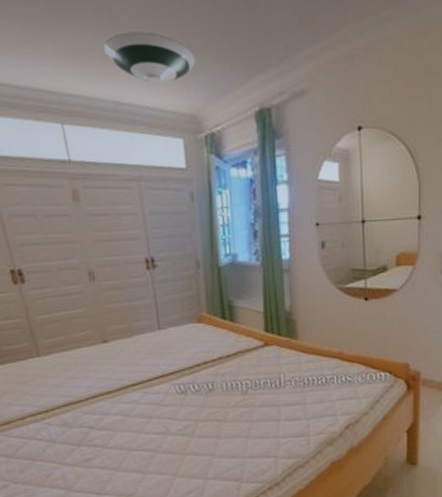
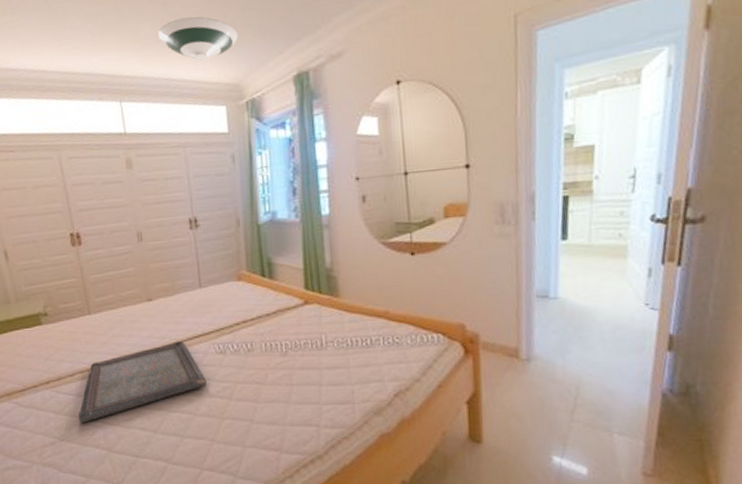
serving tray: none [32,382,168,466] -> present [79,341,207,424]

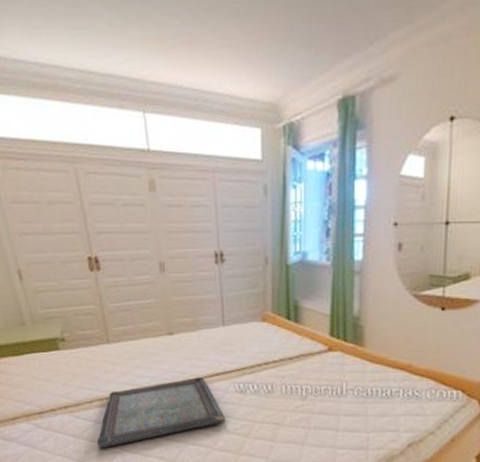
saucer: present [158,16,239,61] -> none [189,15,280,72]

